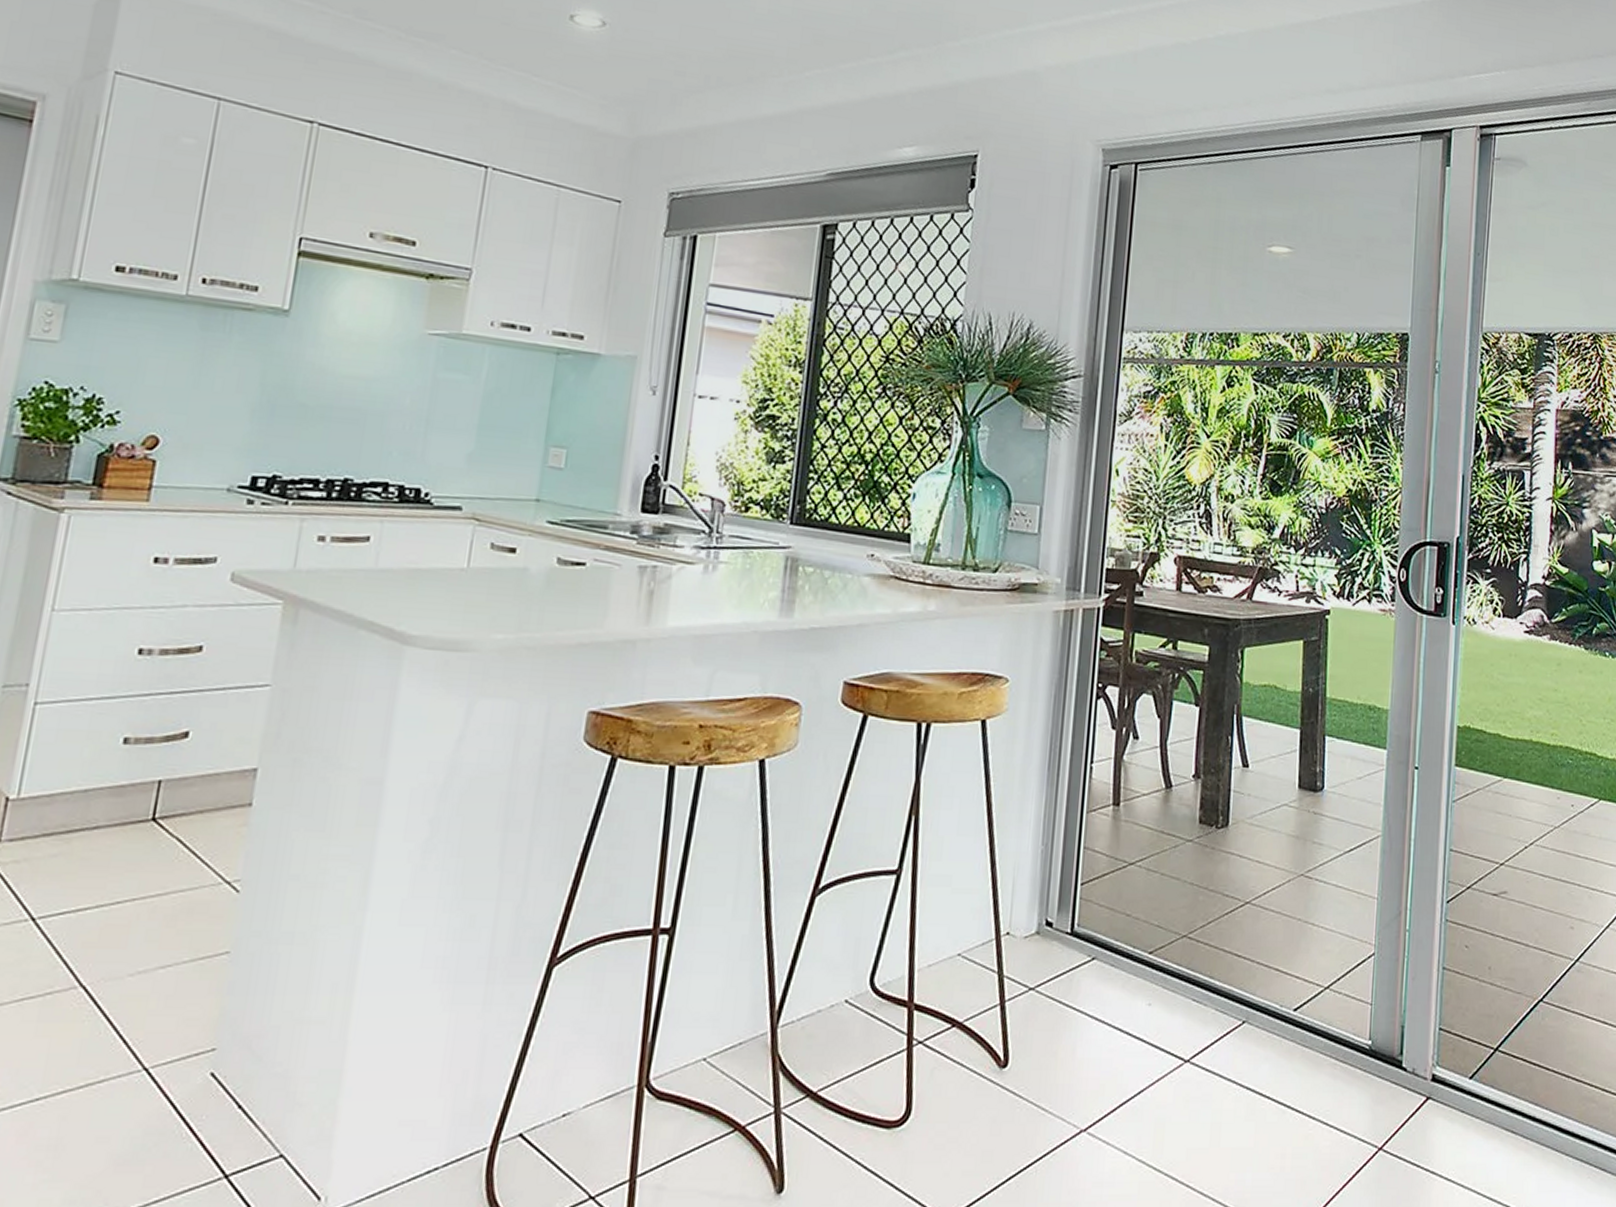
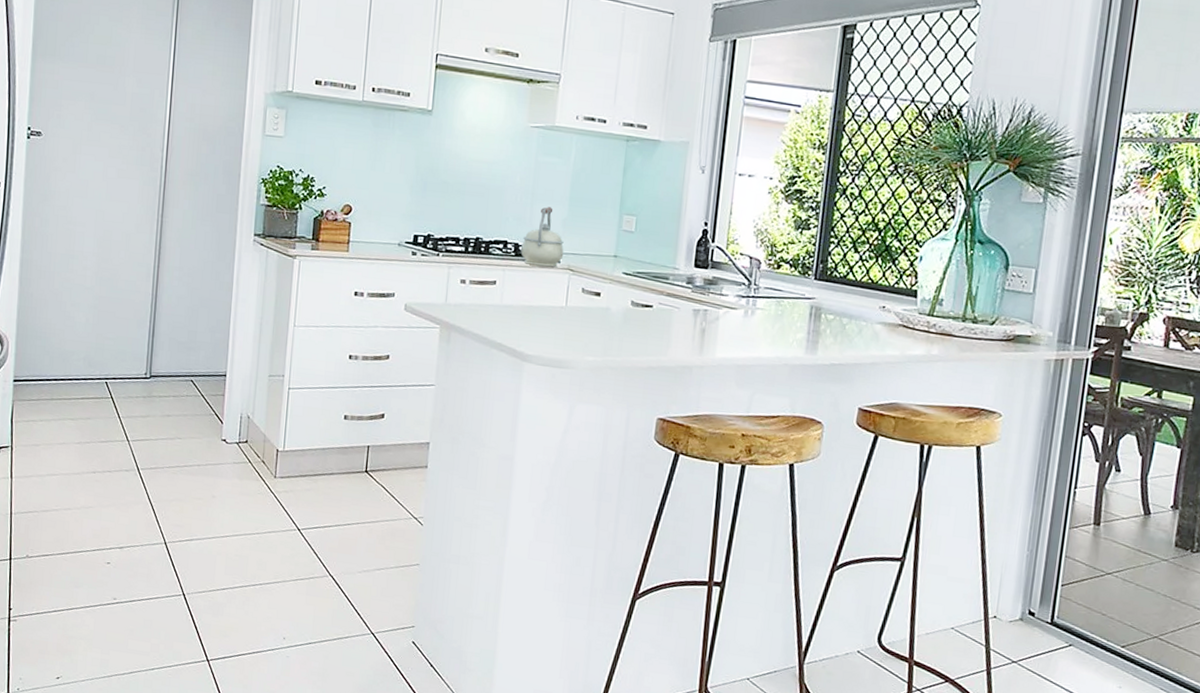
kettle: none [407,437,468,517] -> present [521,207,564,267]

